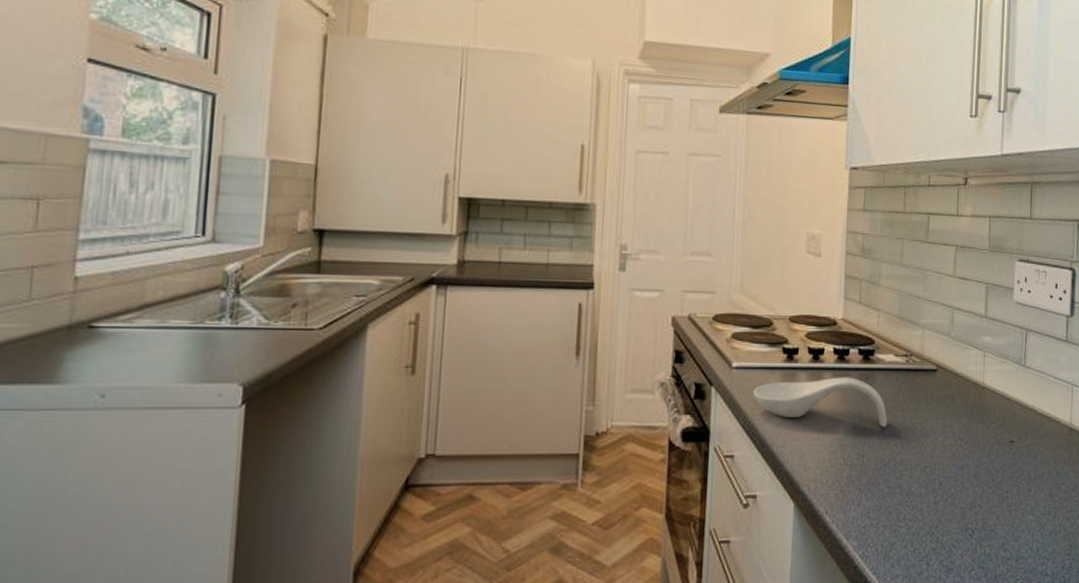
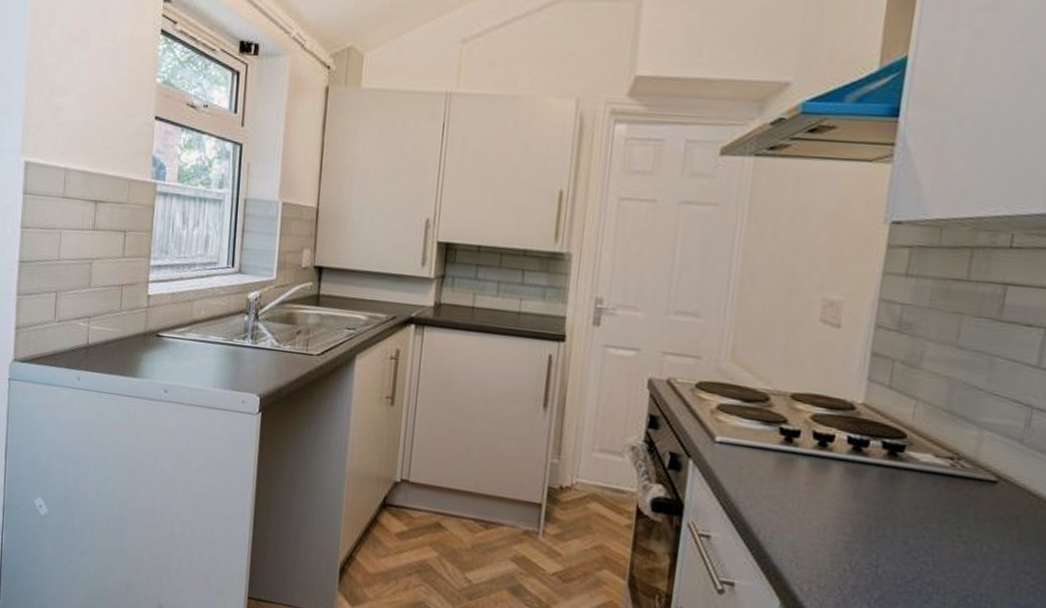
spoon rest: present [752,377,887,428] -> none [737,464,916,540]

